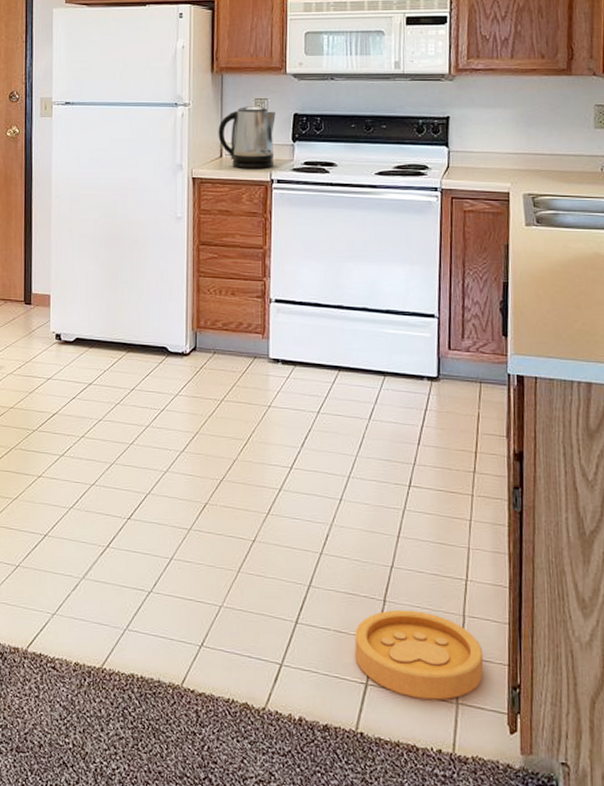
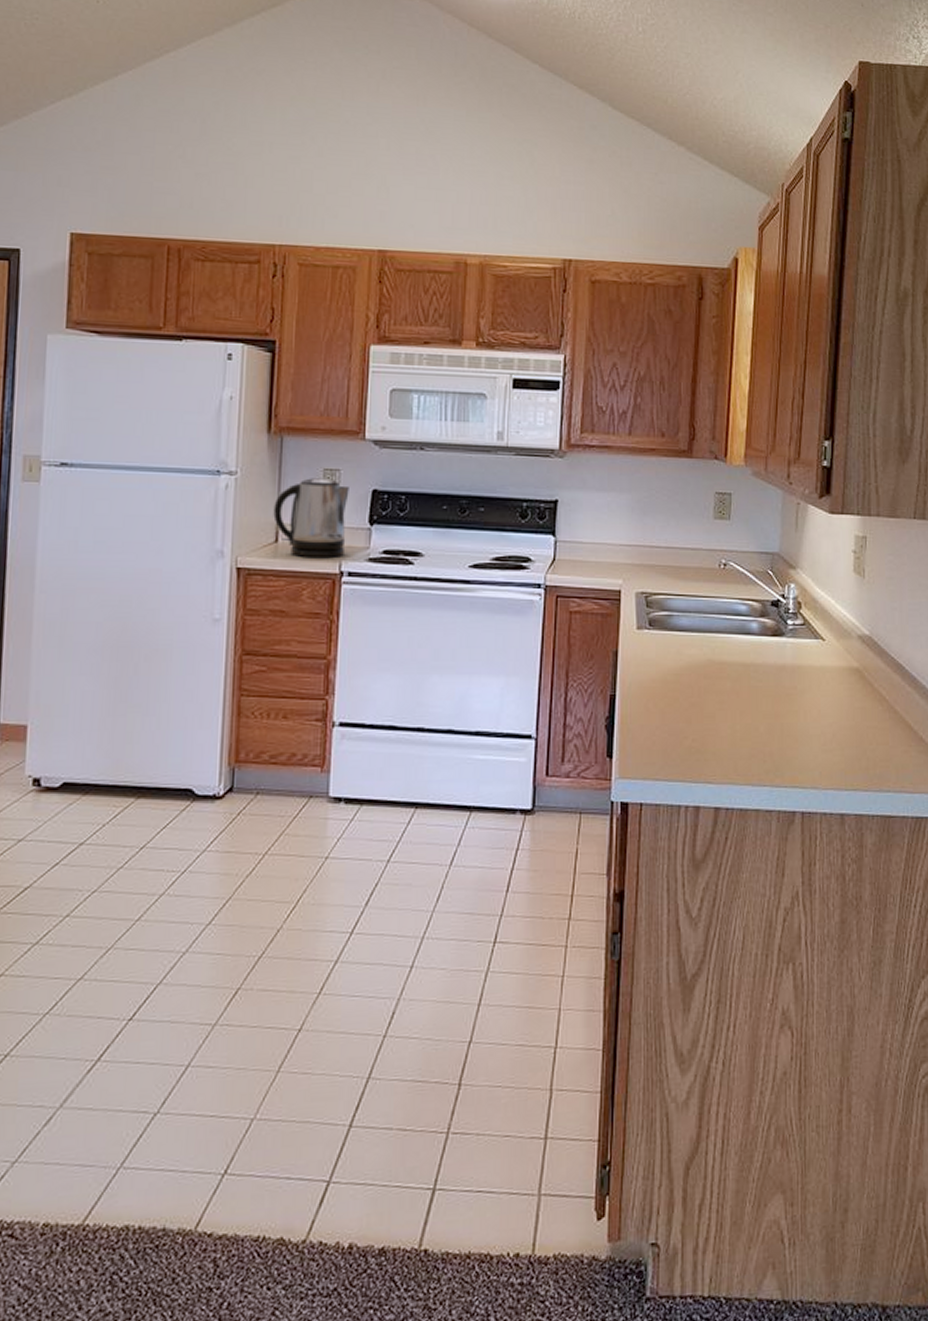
pet bowl: present [355,609,484,700] -> none [421,1091,571,1197]

